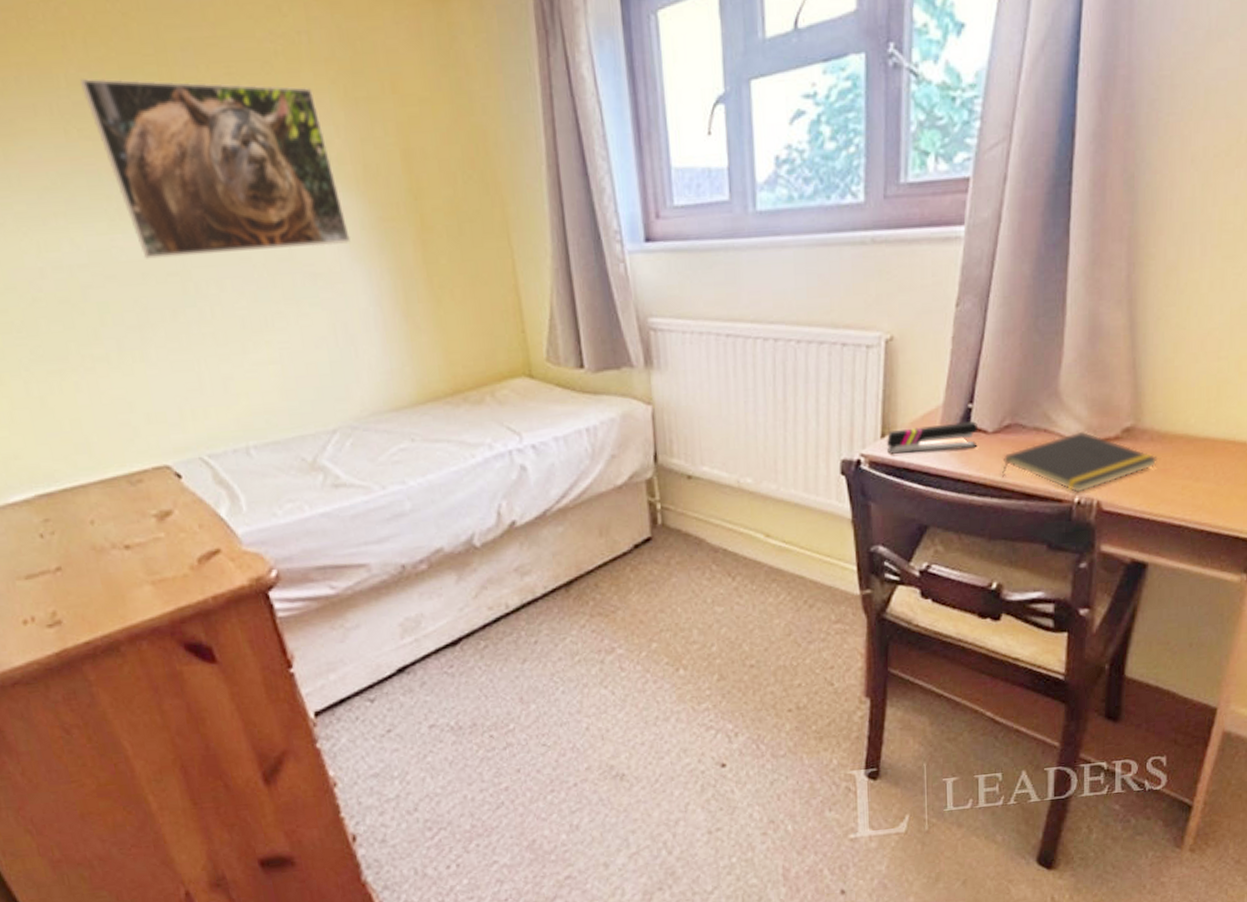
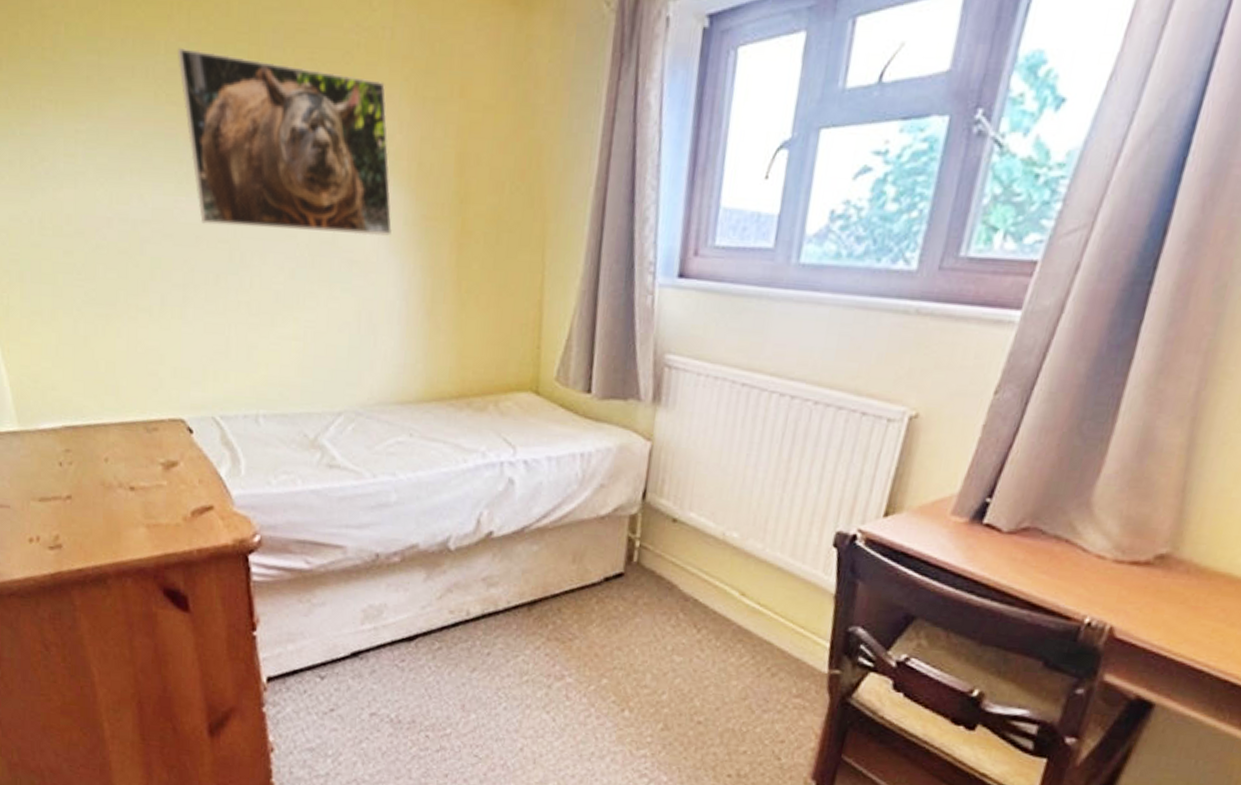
stapler: present [886,420,979,454] -> none [888,511,993,546]
notepad: present [1002,431,1159,493] -> none [1008,548,1192,614]

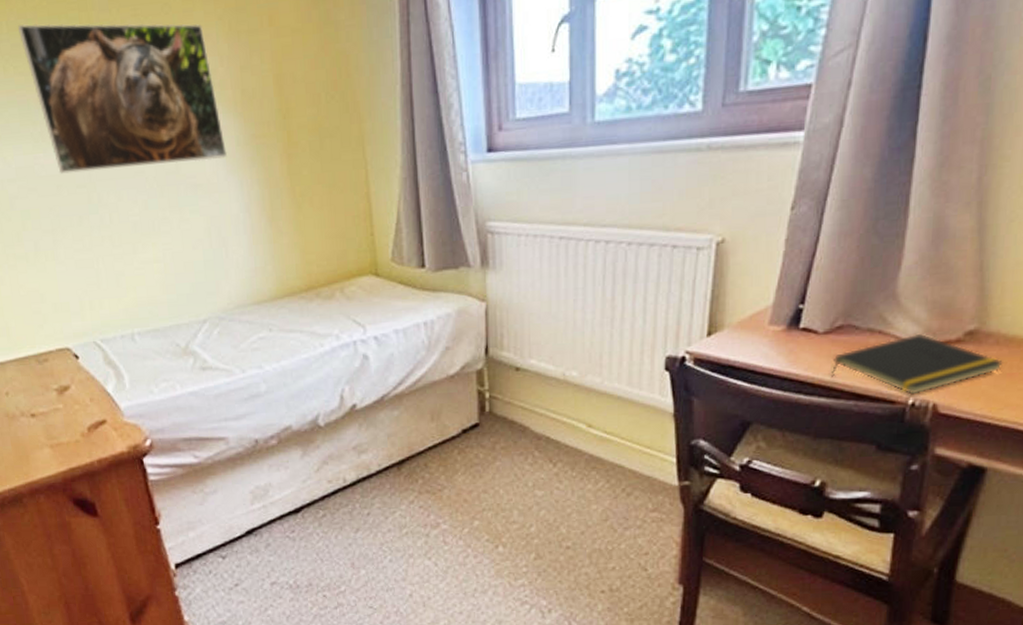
notepad: none [1008,548,1192,614] -> present [832,333,1004,395]

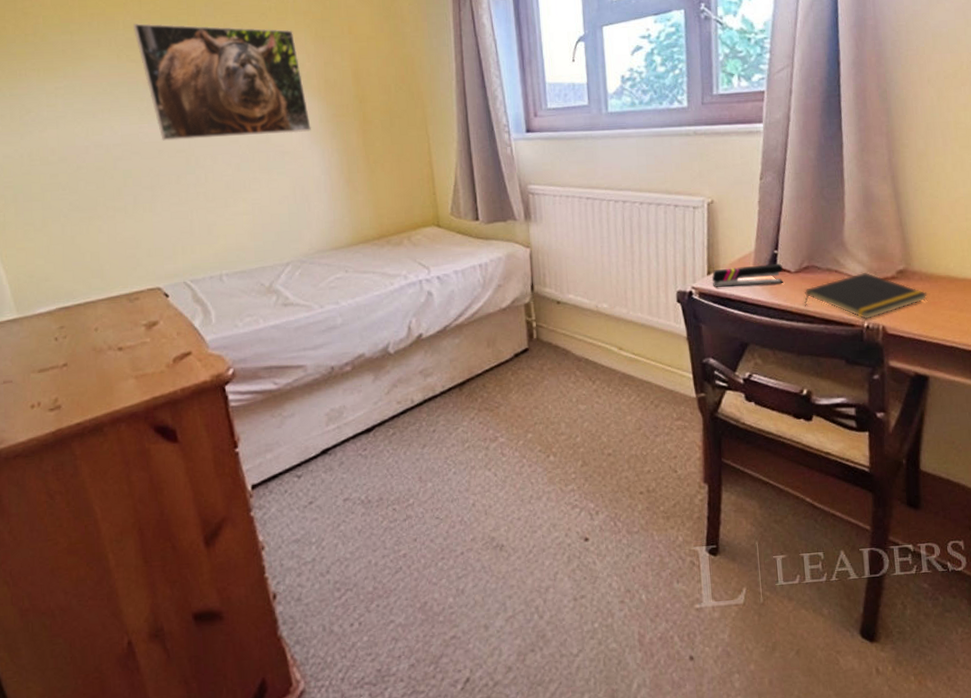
stapler: none [712,321,809,352] -> present [711,263,784,287]

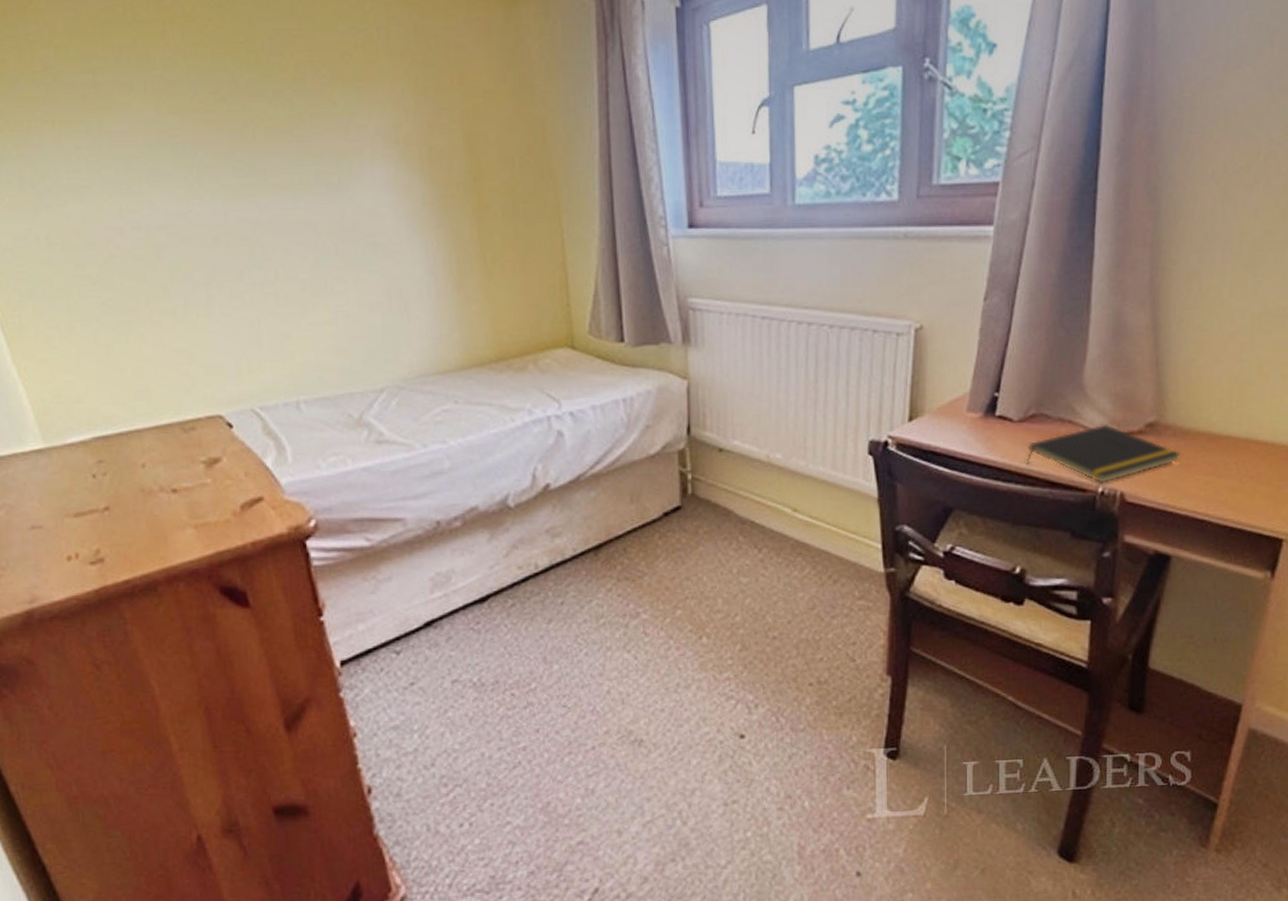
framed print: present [133,23,312,141] -> none [175,61,412,224]
stapler: present [711,263,784,287] -> none [913,408,1005,438]

